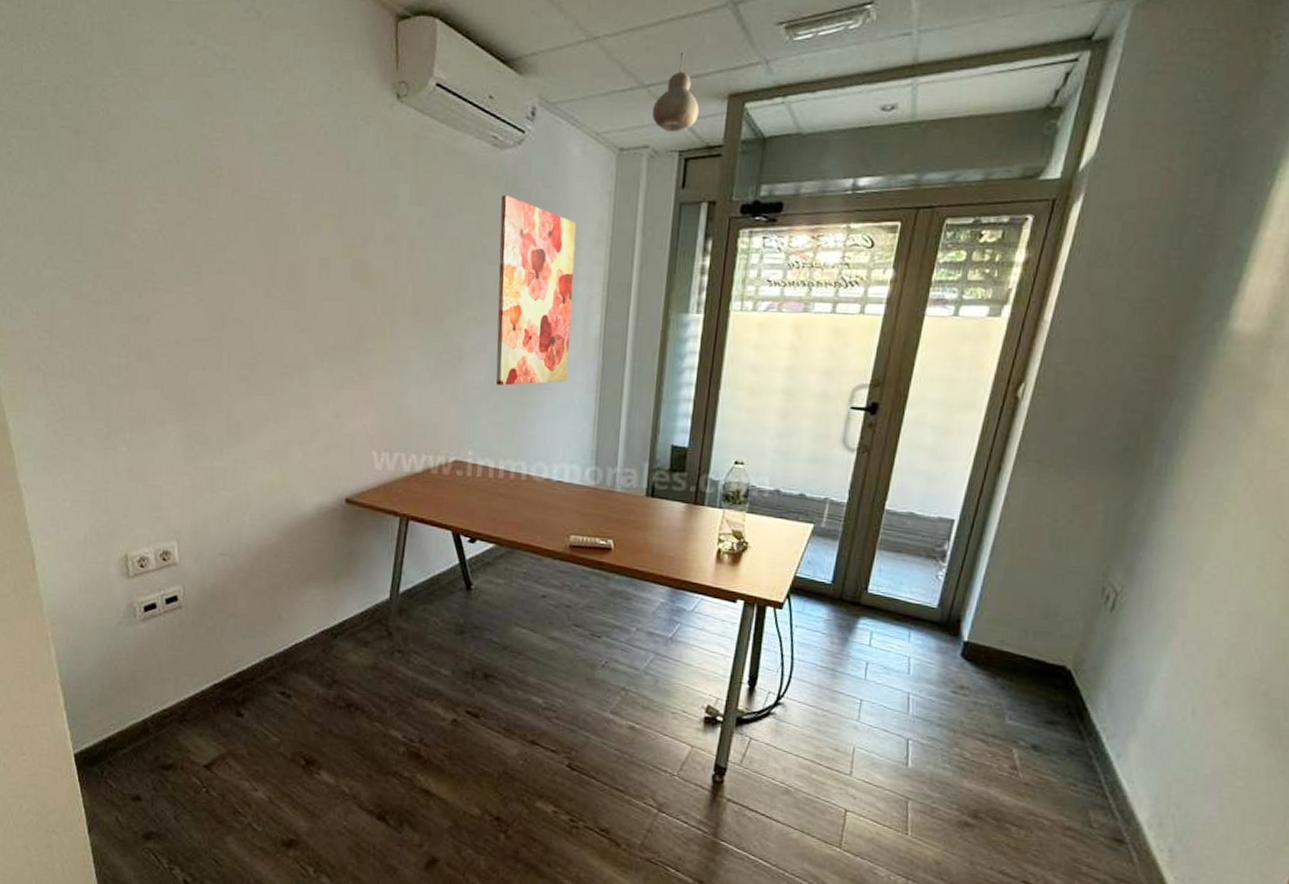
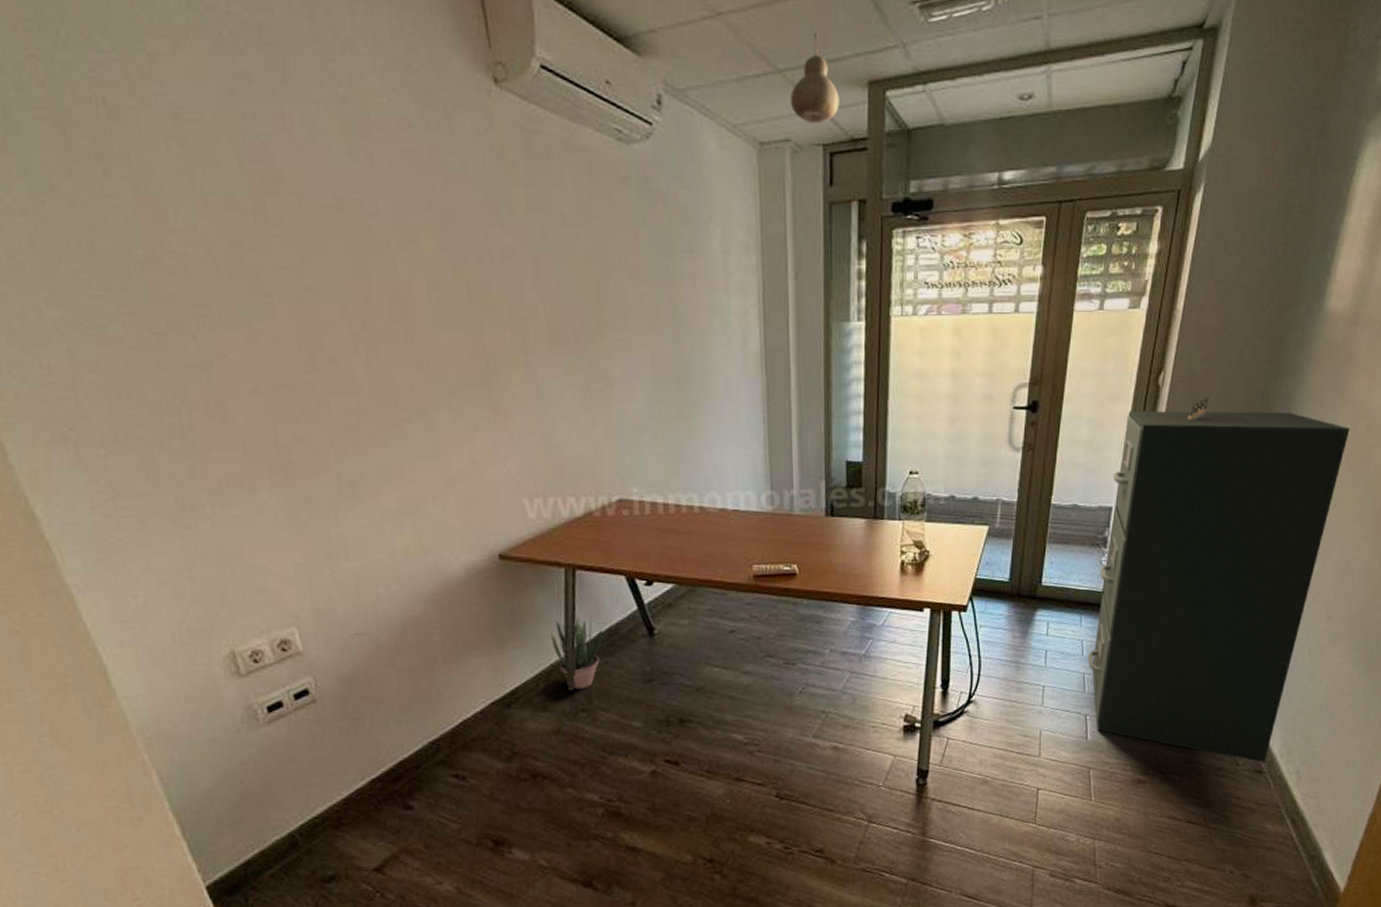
potted plant: none [380,564,427,632] -> present [551,617,604,690]
wall art: present [495,195,577,386] -> none [633,198,732,413]
filing cabinet: none [914,421,1257,832] -> present [1087,410,1350,763]
architectural model: none [996,413,1138,448] -> present [1142,396,1259,425]

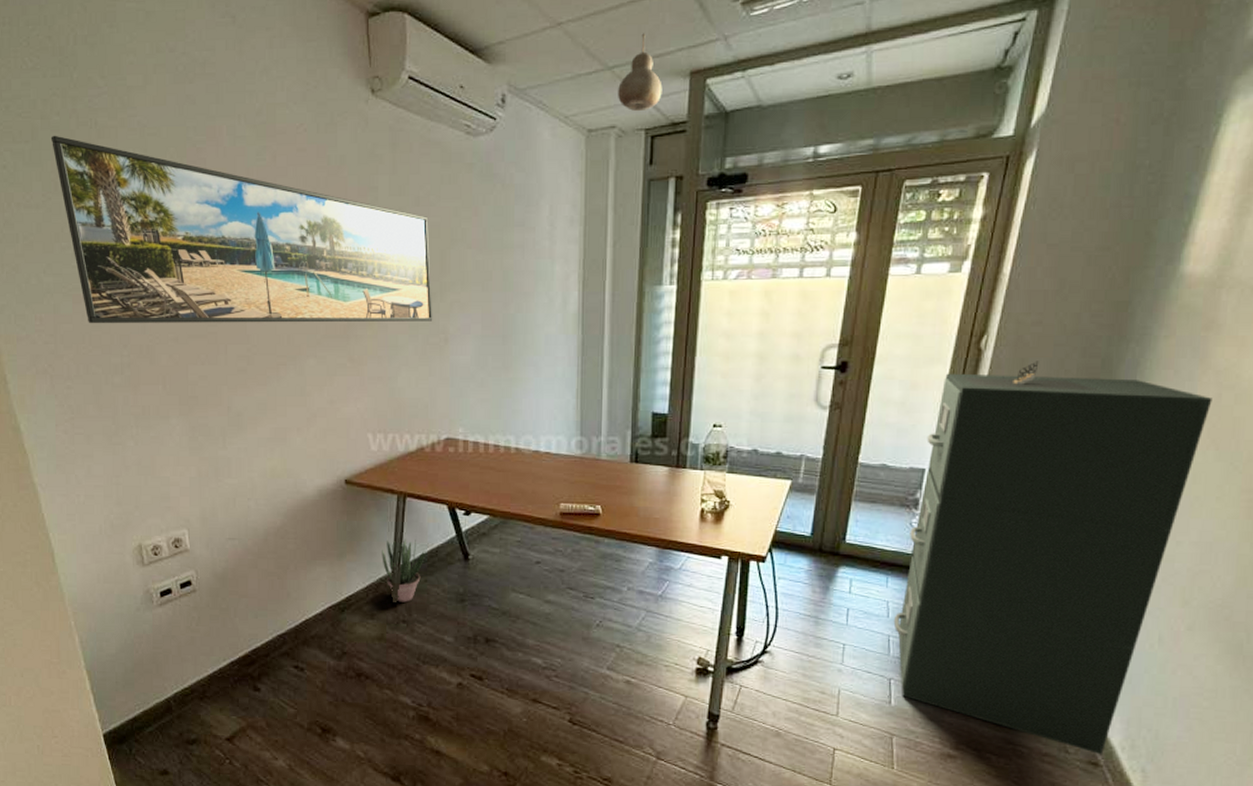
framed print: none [34,114,593,373] -> present [50,135,433,324]

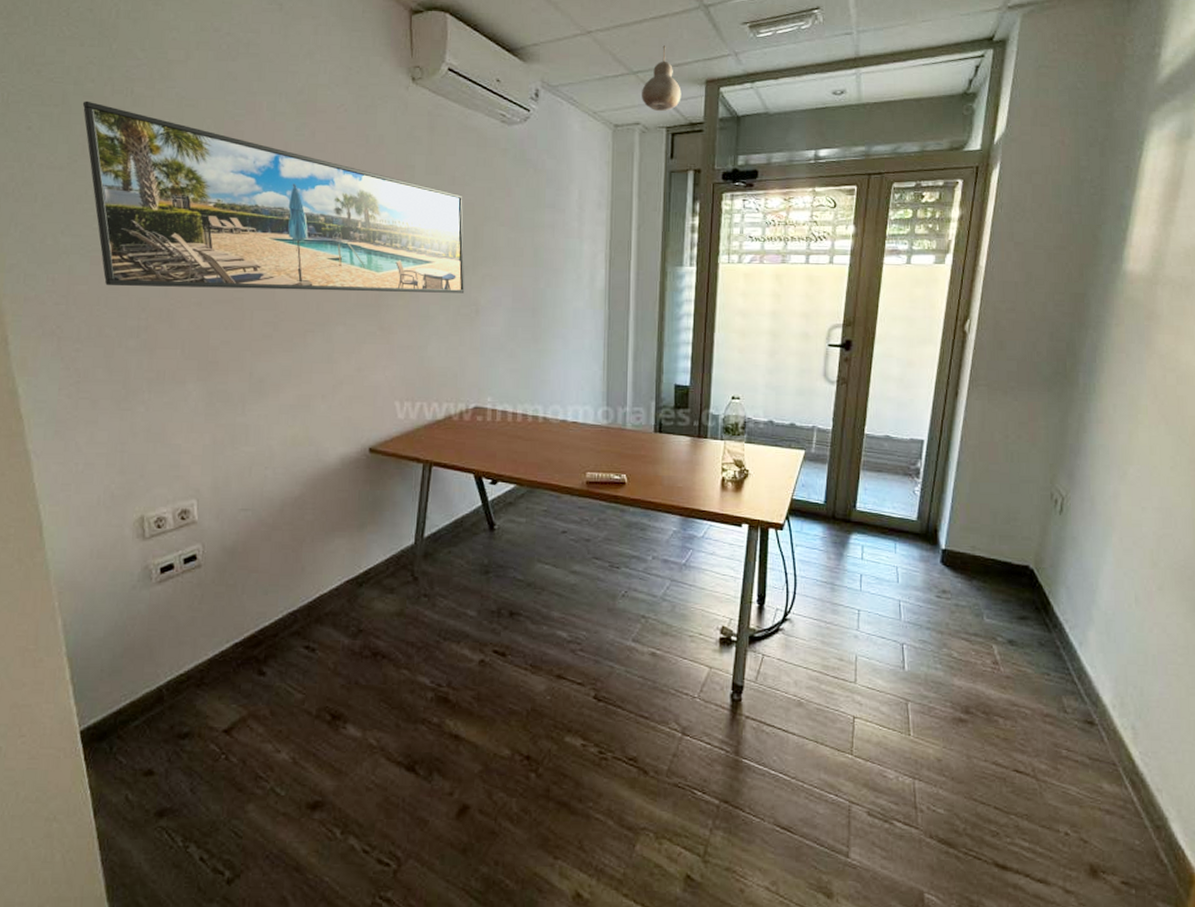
potted plant: present [382,539,426,603] -> none [404,509,451,575]
filing cabinet: present [893,373,1213,755] -> none [903,353,1159,714]
architectural model: present [961,361,1098,391] -> none [950,343,1066,371]

